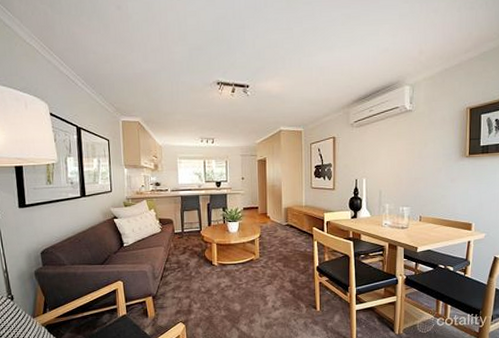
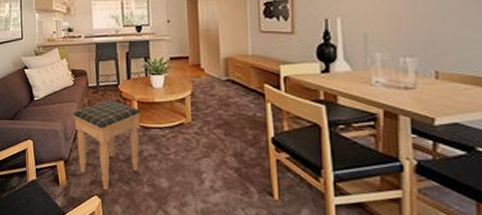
footstool: none [159,243,220,318] -> present [72,100,141,191]

